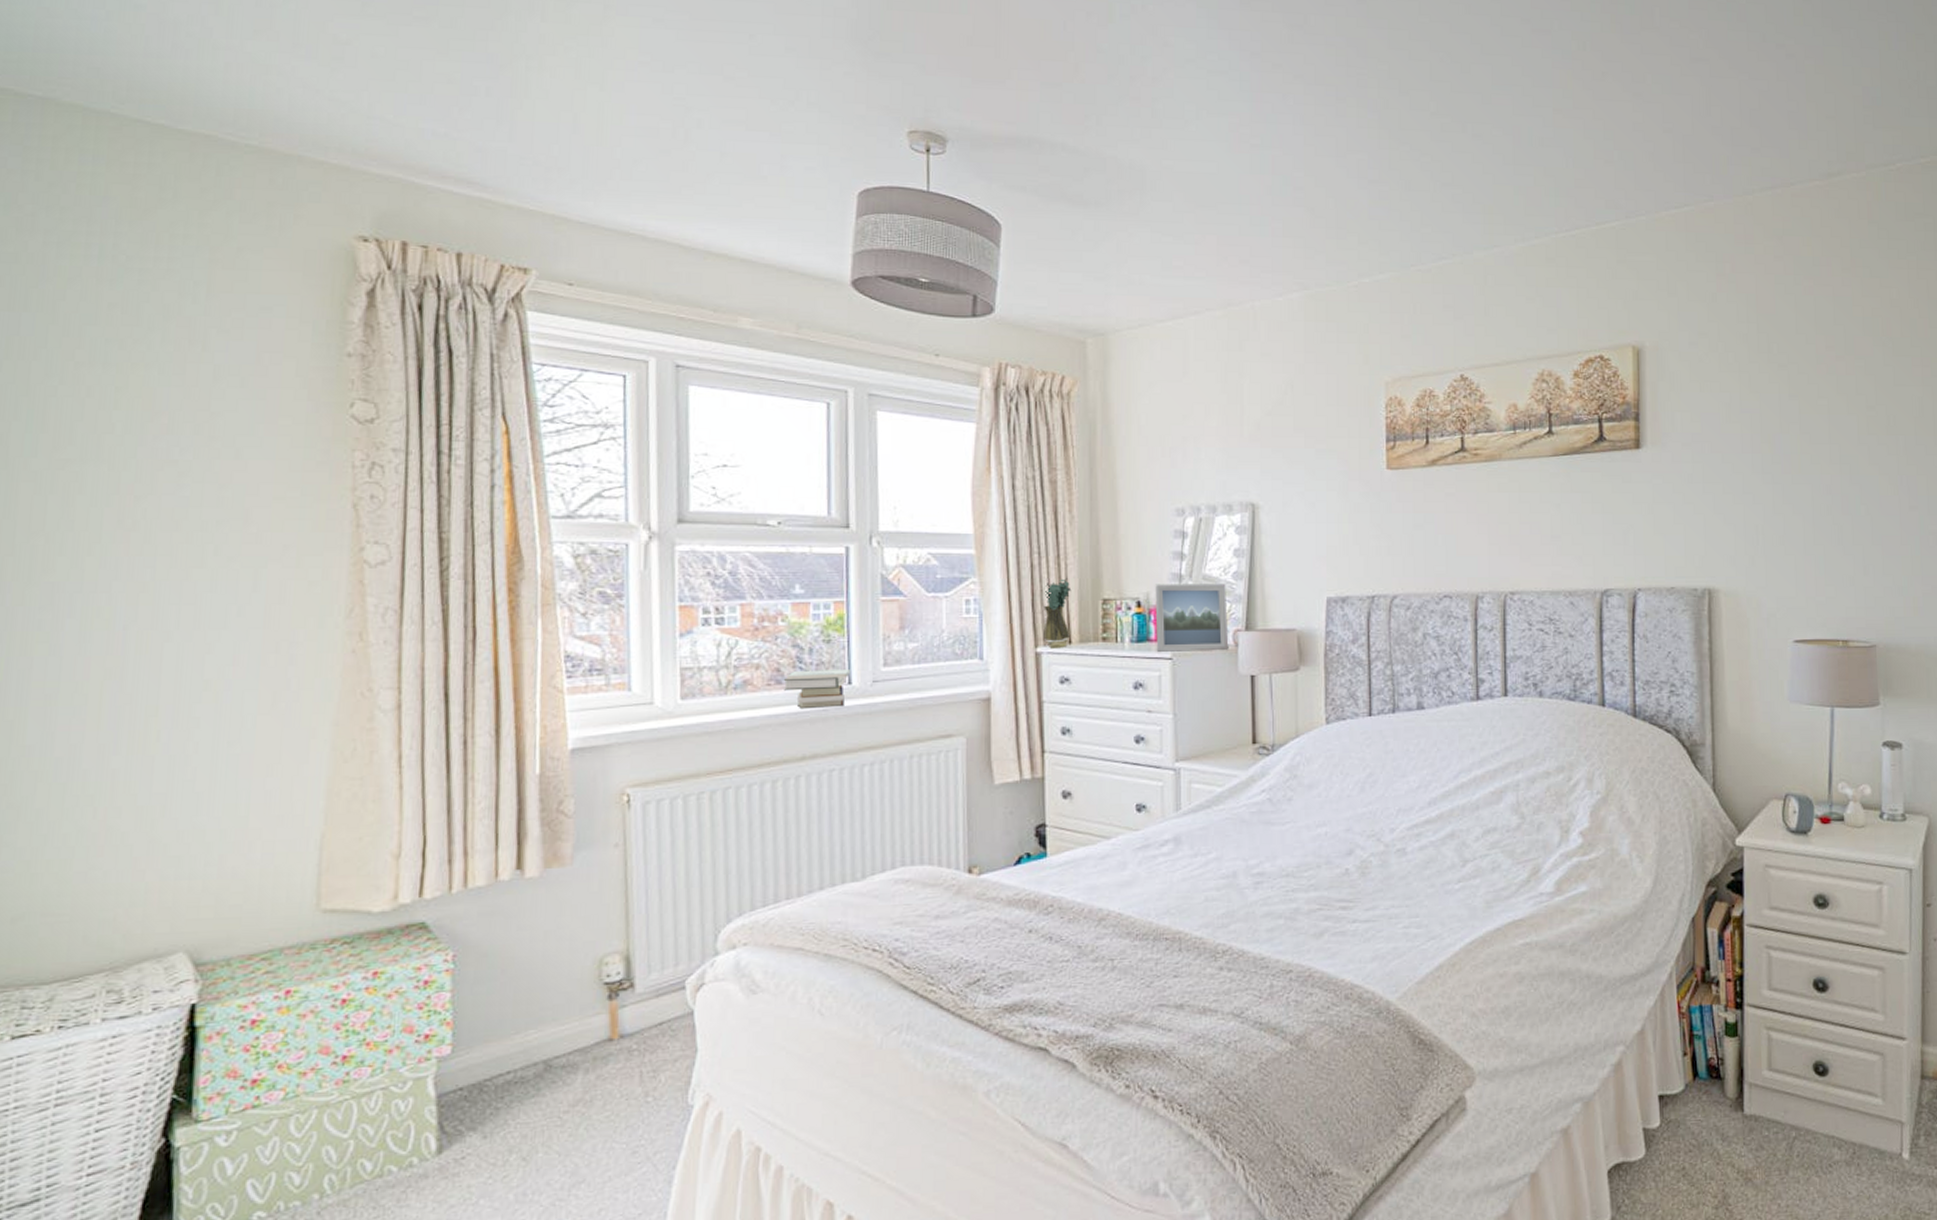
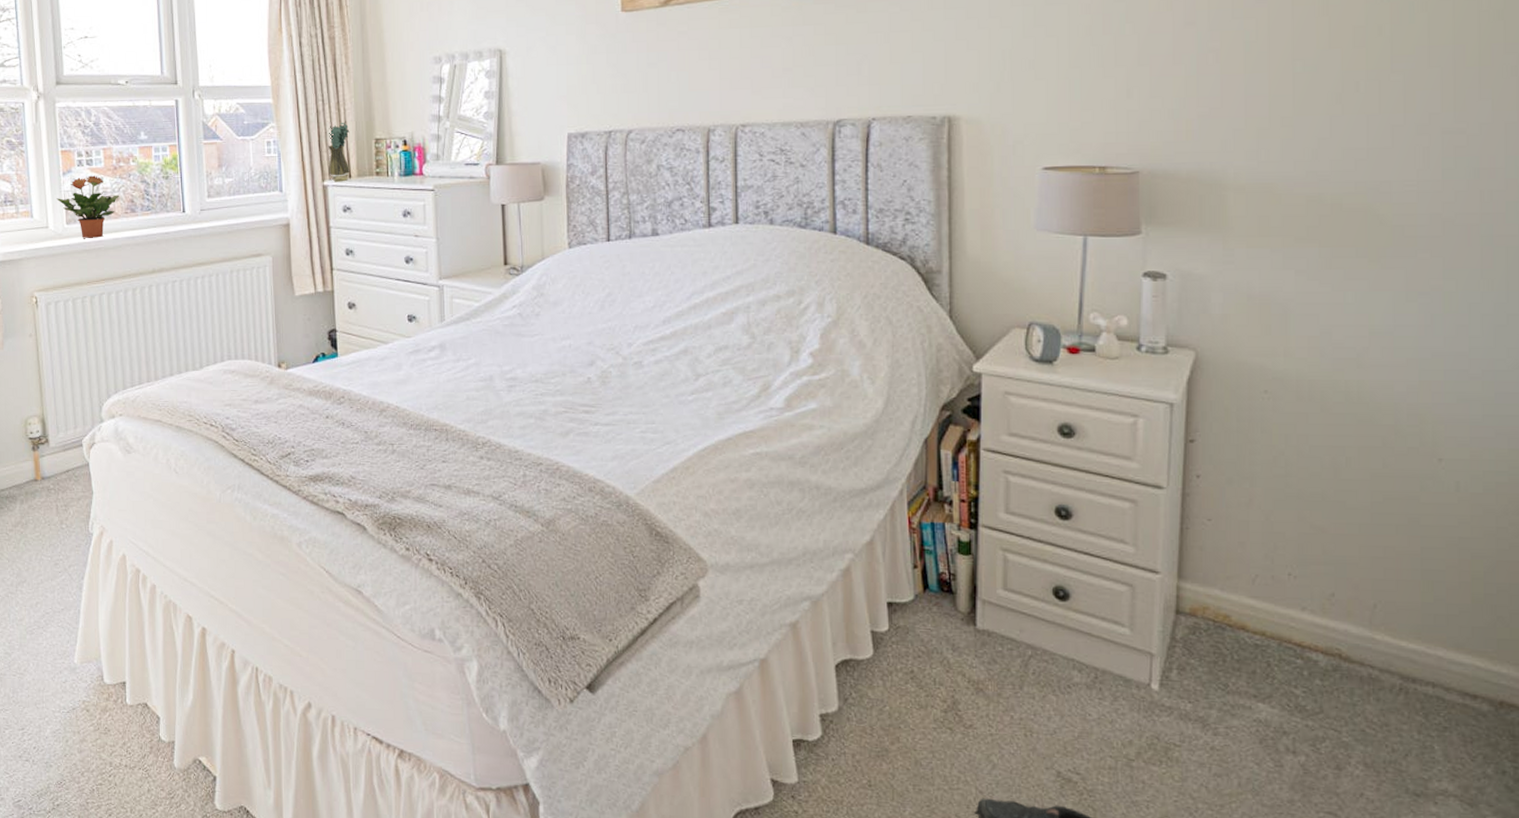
potted plant: none [668,637,760,717] -> present [57,175,119,238]
books: present [783,670,850,710] -> none [136,200,183,233]
picture frame: present [1154,583,1229,653] -> none [417,123,482,185]

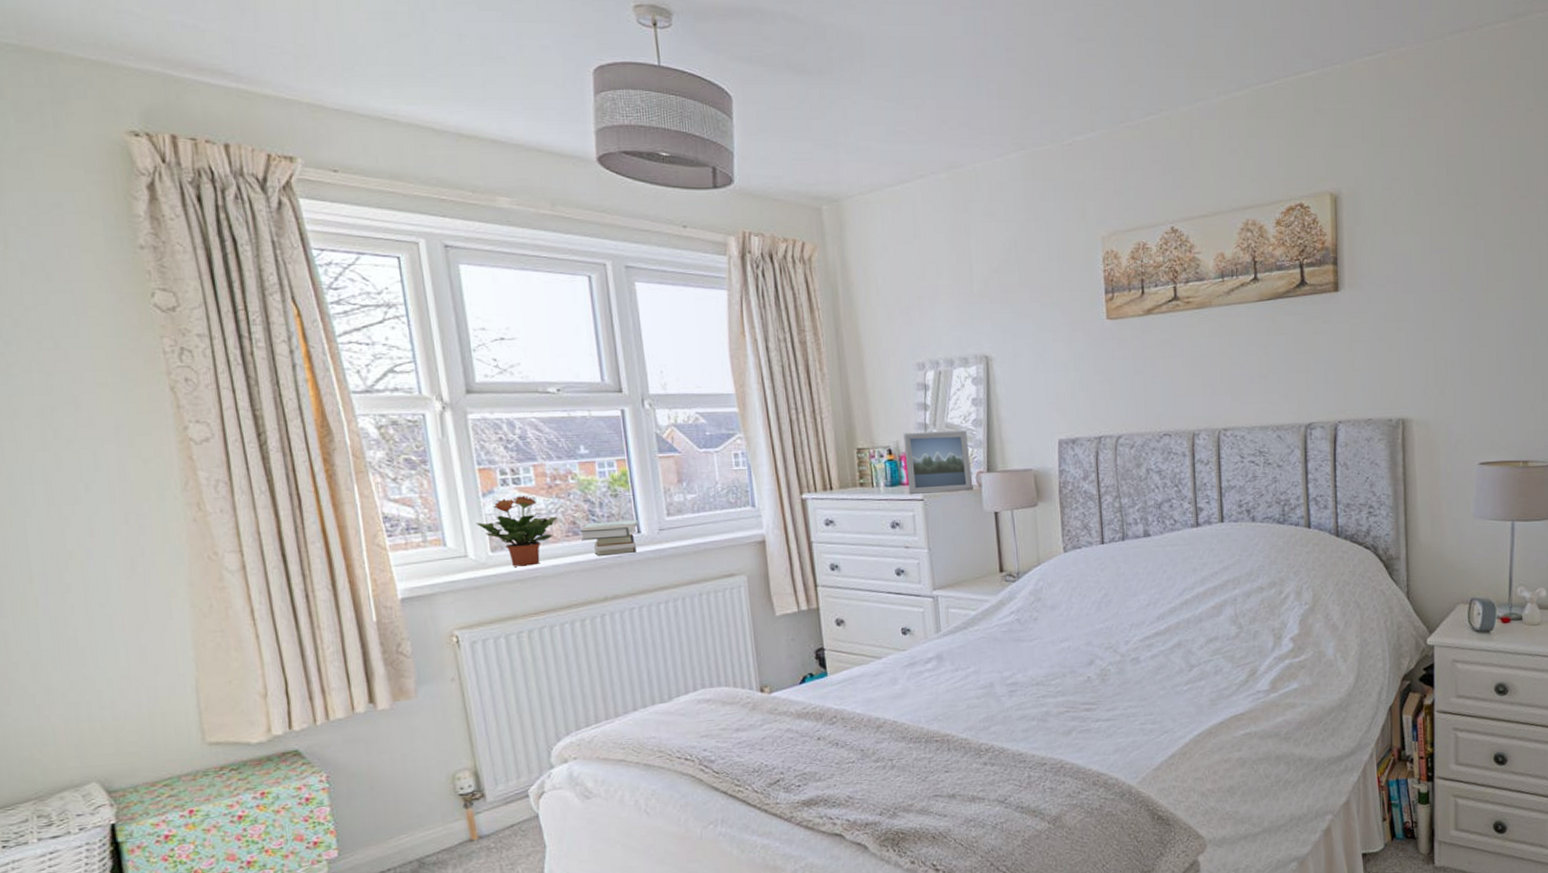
books: none [136,200,183,233] -> present [579,520,638,557]
vase: present [328,120,350,182] -> none [805,430,831,495]
picture frame: none [417,123,482,185] -> present [902,430,973,495]

